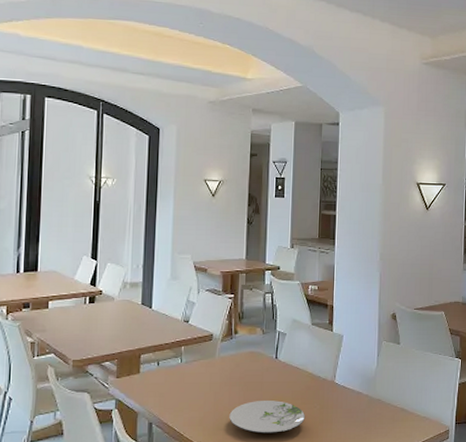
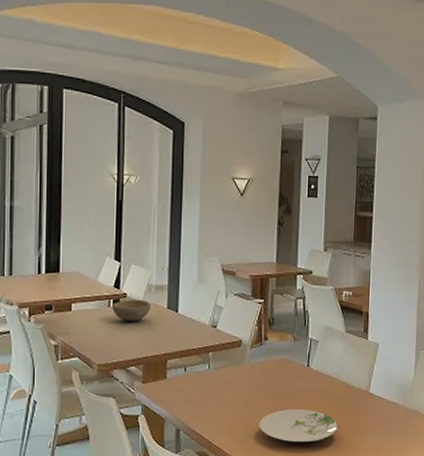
bowl: none [88,296,126,318] -> present [112,299,151,322]

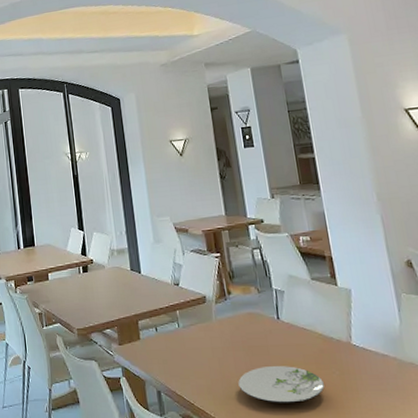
bowl: present [112,299,151,322] -> none [82,264,116,286]

